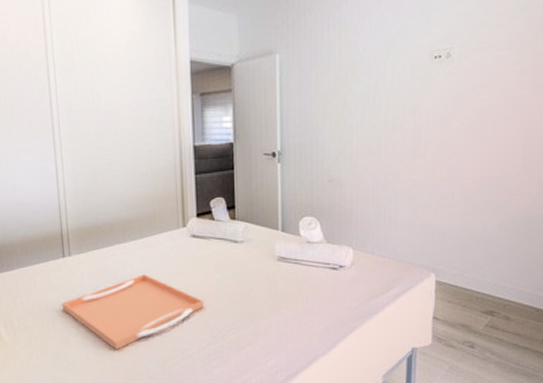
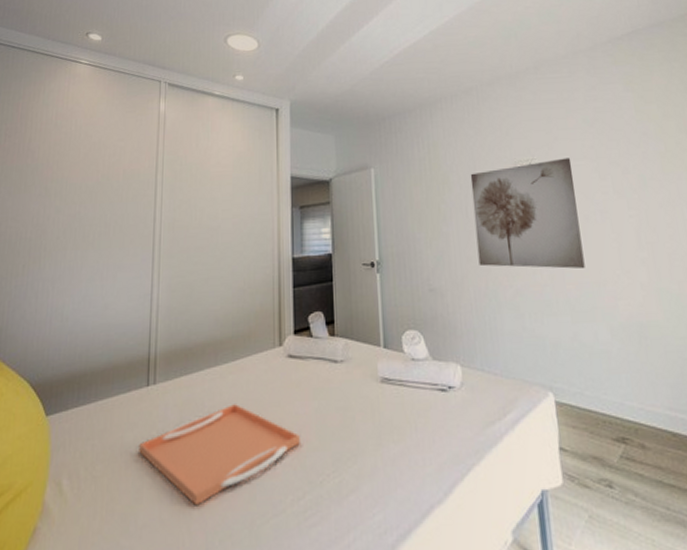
wall art: none [380,48,494,164] -> present [470,158,585,269]

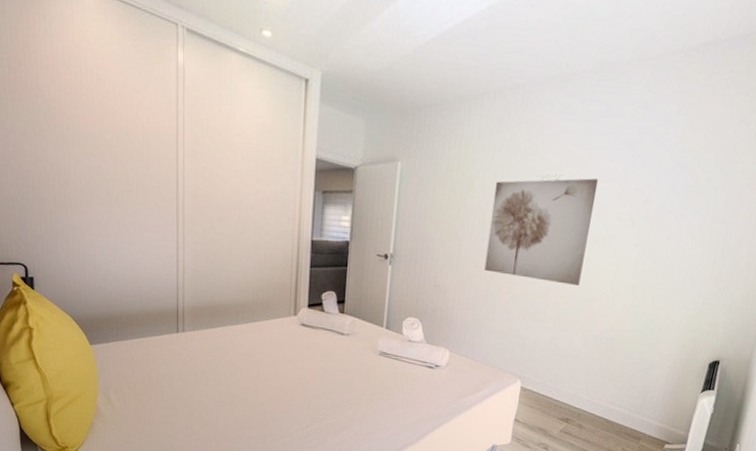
serving tray: present [139,404,300,506] -> none [172,356,307,424]

